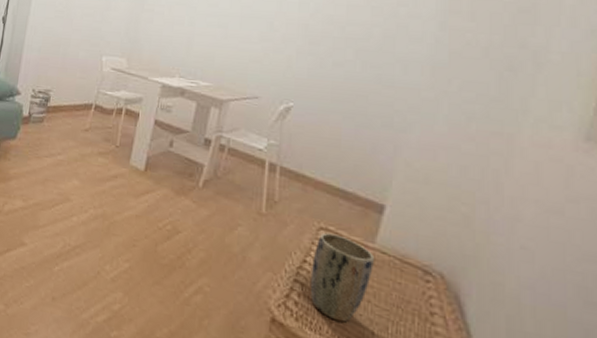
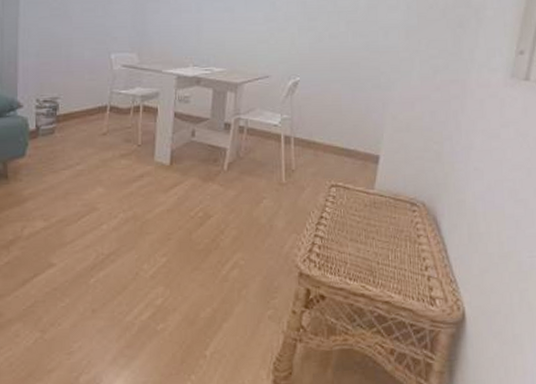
plant pot: present [310,232,375,322] -> none [327,188,376,261]

